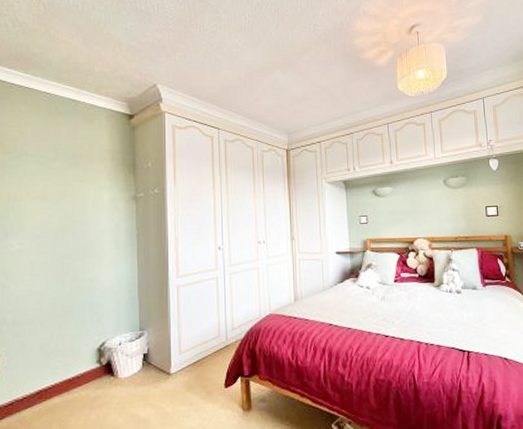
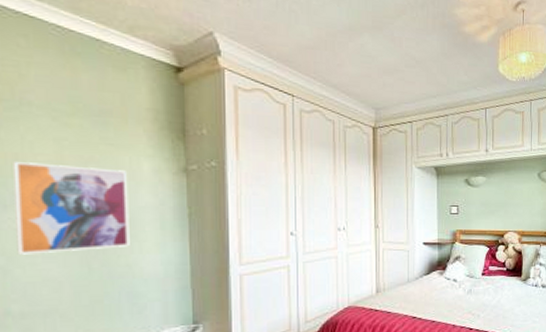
wall art: none [13,199,92,273] -> present [13,162,130,255]

